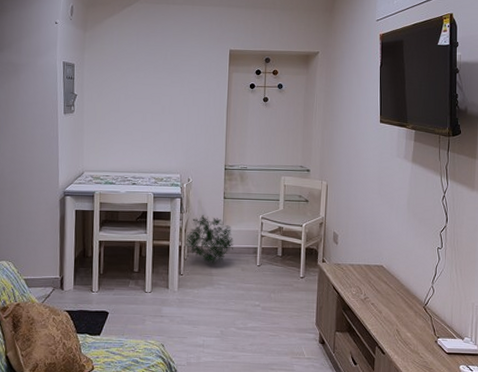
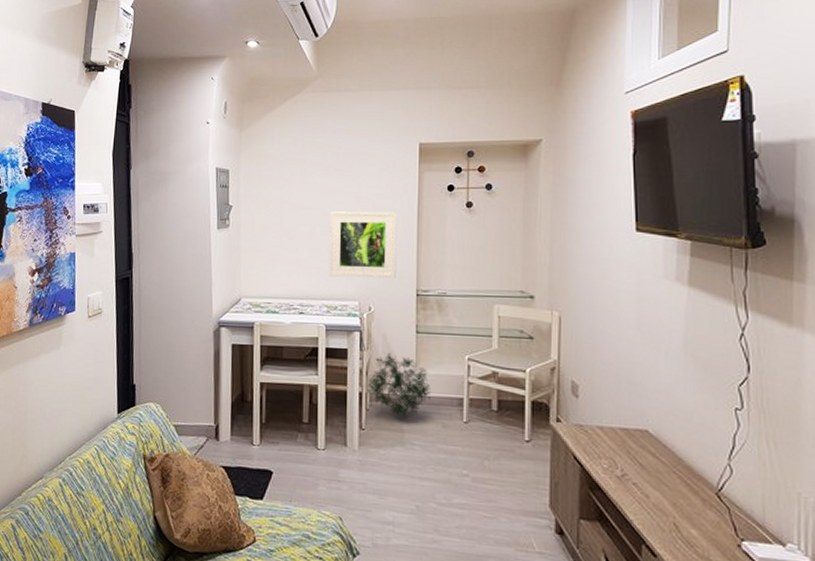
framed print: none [156,102,211,157] -> present [328,211,397,279]

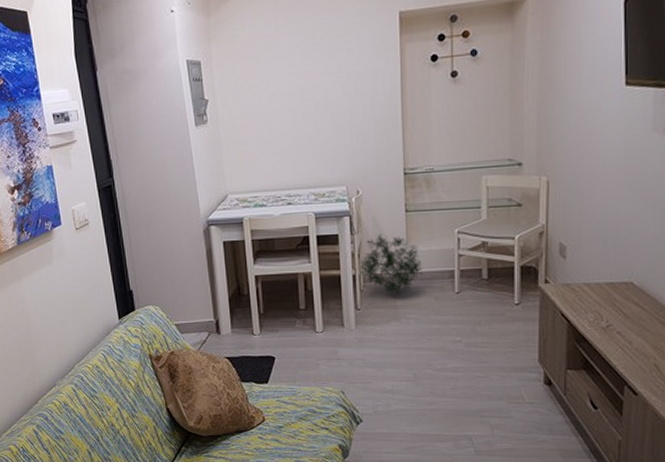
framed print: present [328,211,397,279] -> none [310,90,382,164]

